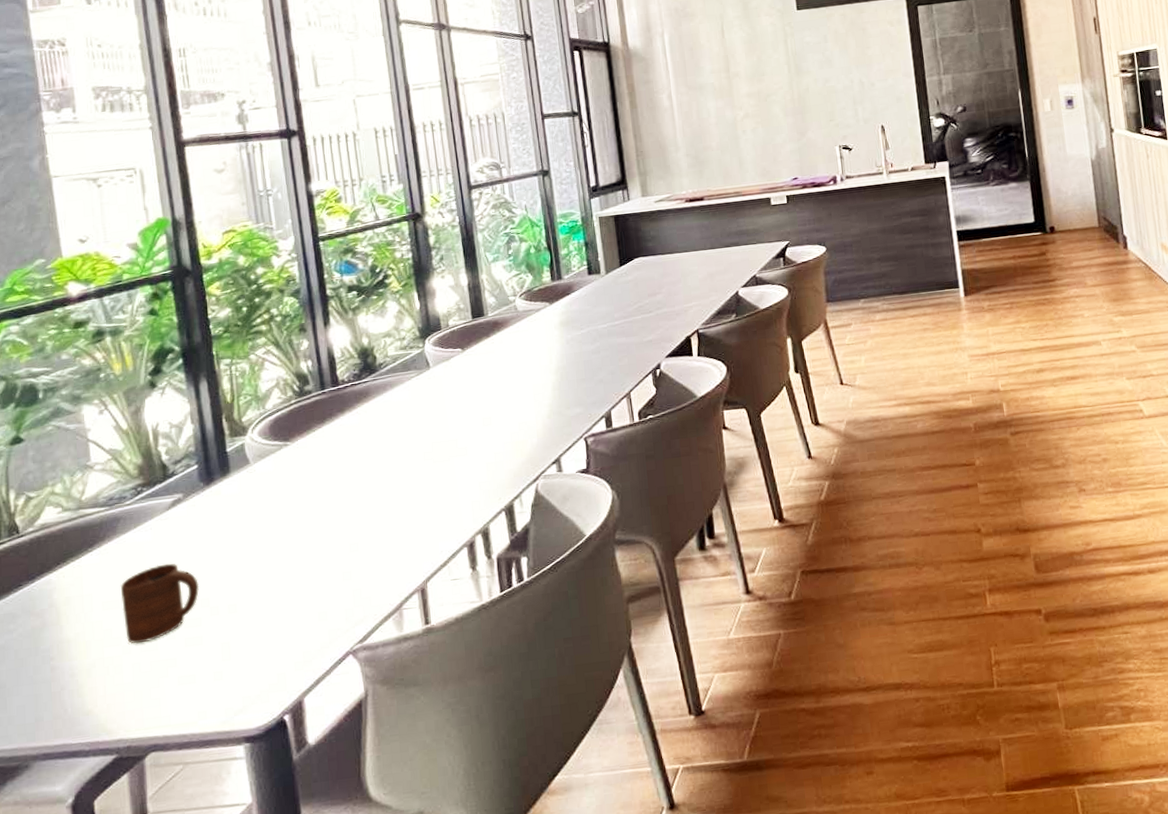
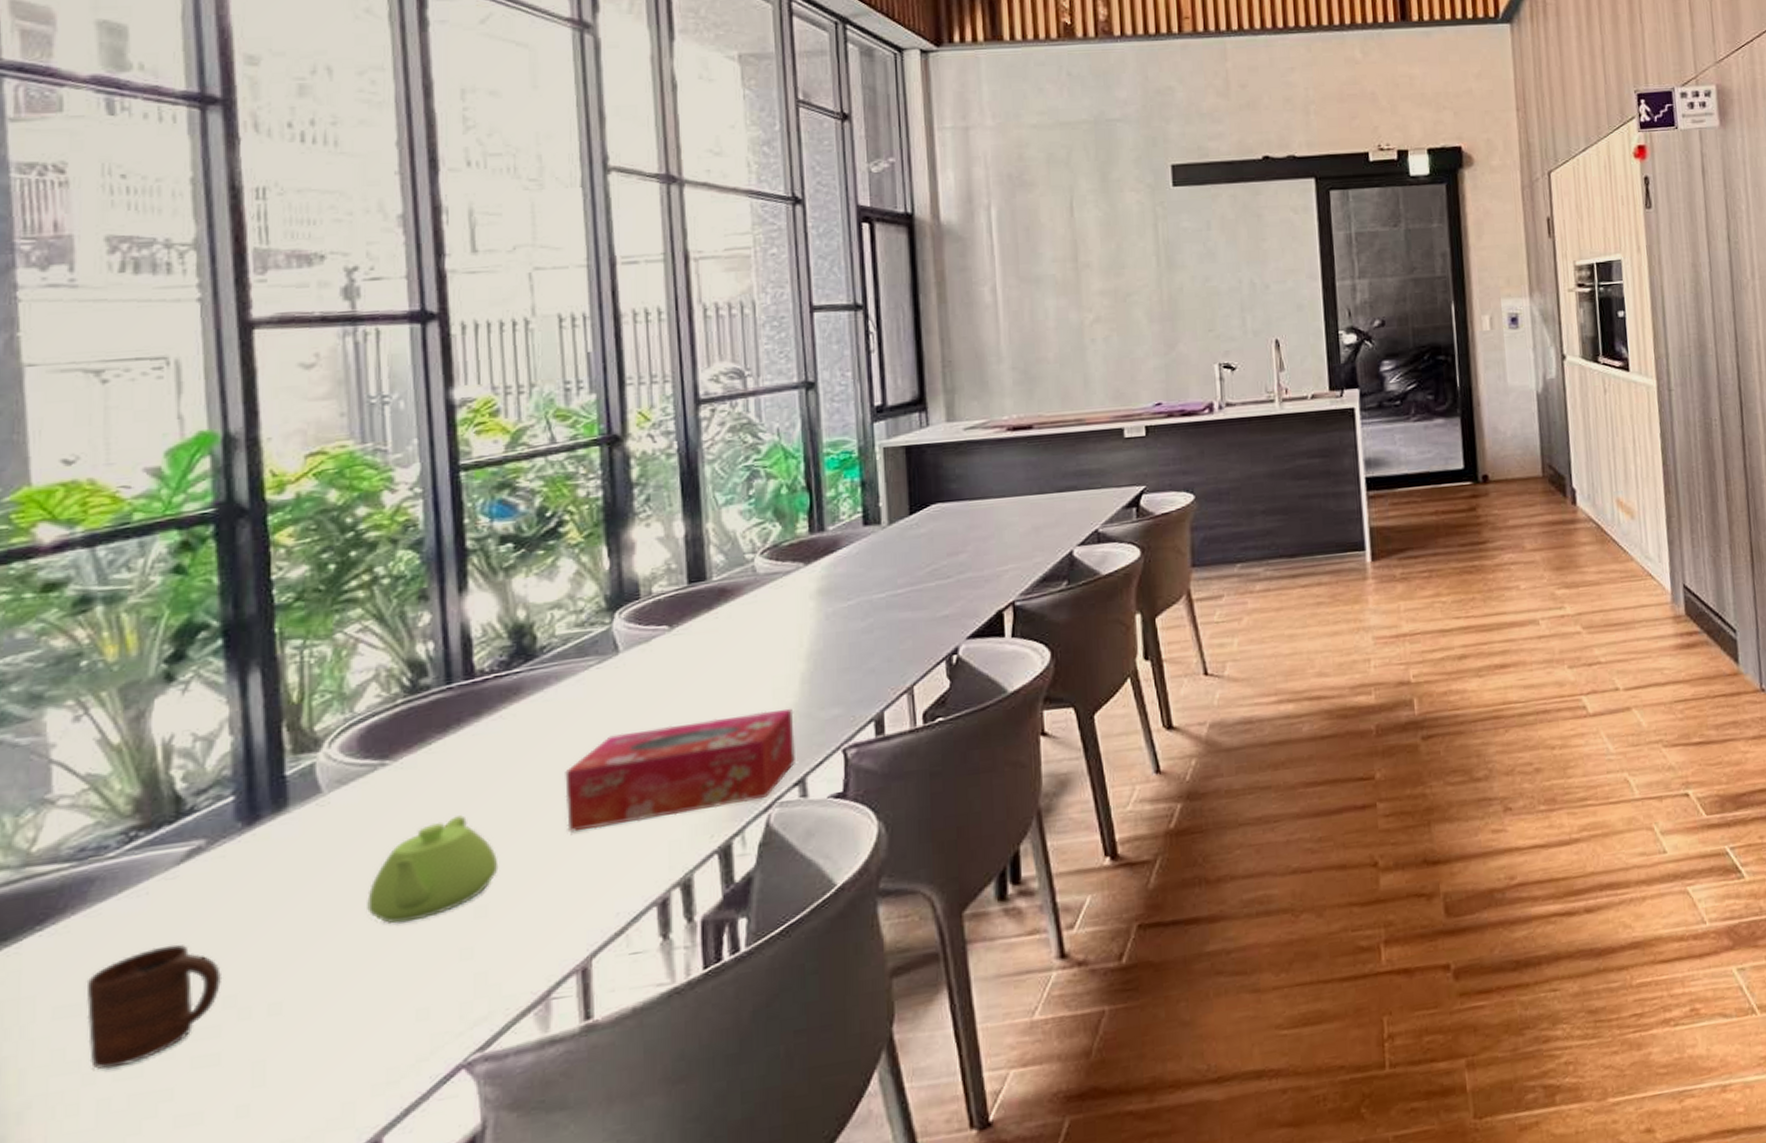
teapot: none [283,481,363,554] -> present [367,815,499,924]
tissue box: none [401,408,552,494] -> present [565,708,795,833]

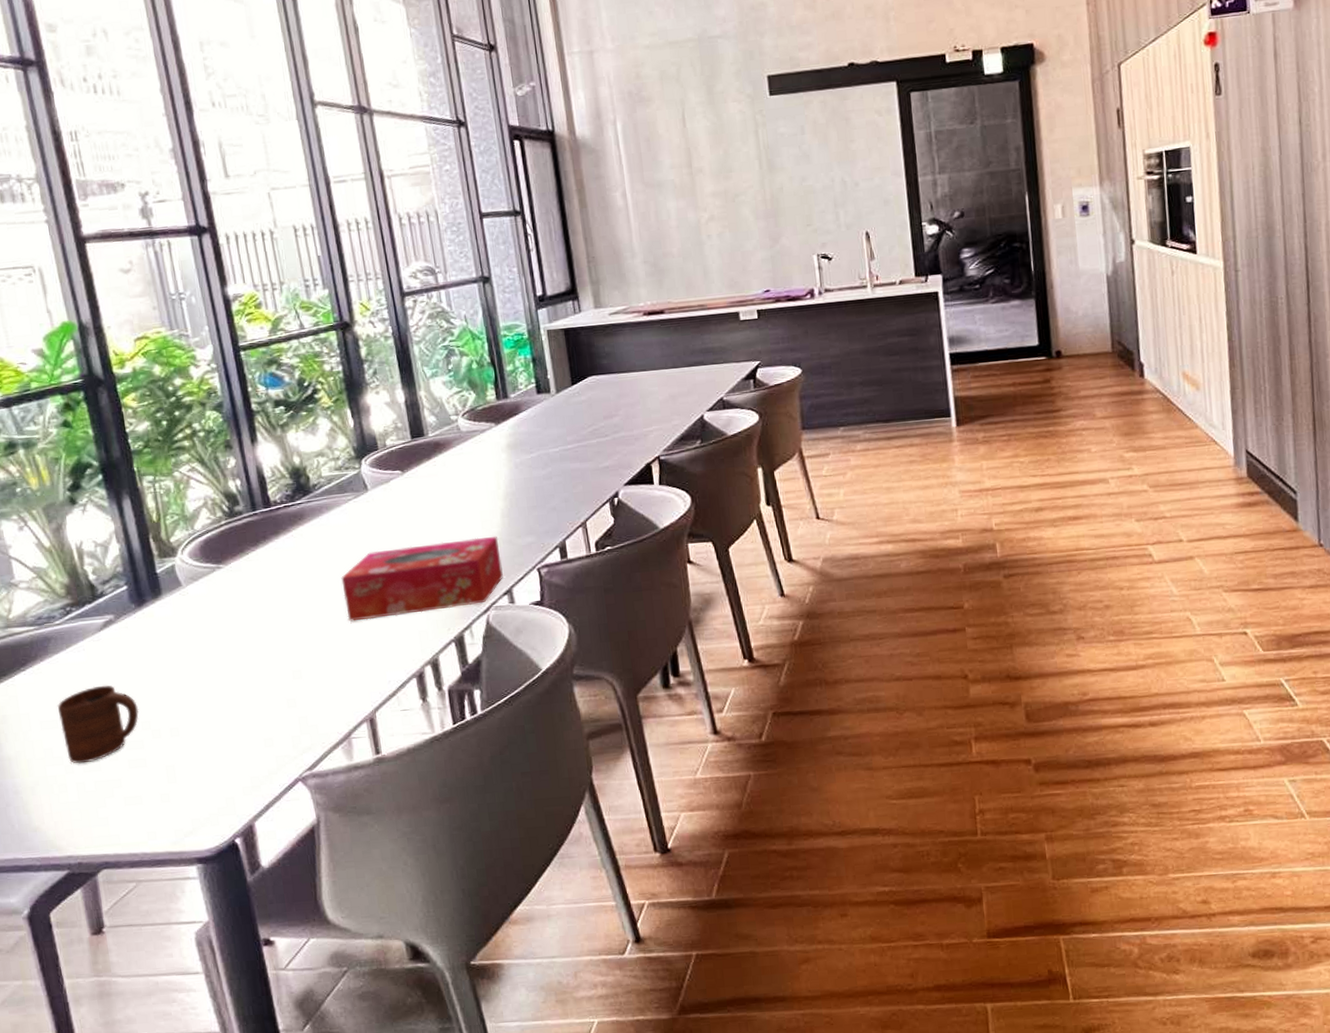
teapot: present [367,815,499,924] -> none [221,606,305,680]

